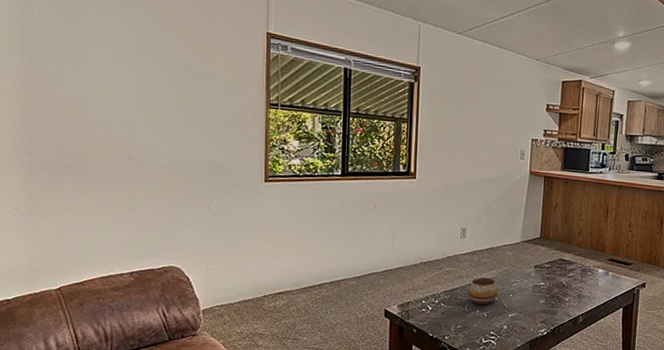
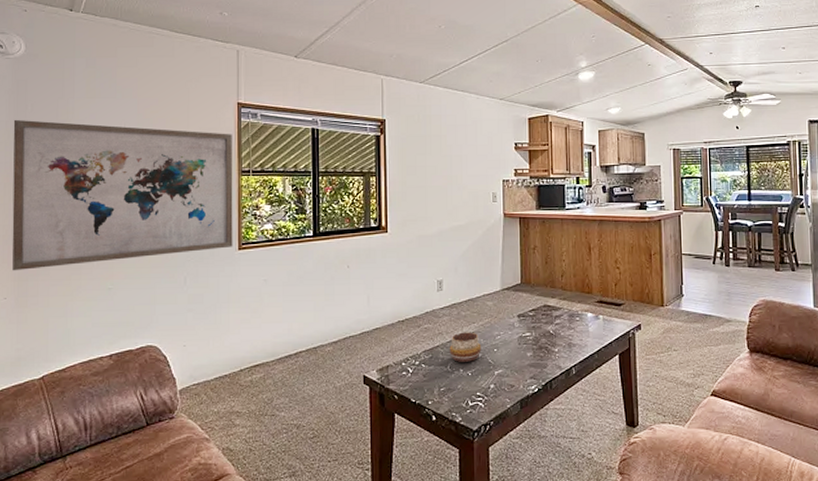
wall art: none [18,22,261,182] -> present [12,119,233,271]

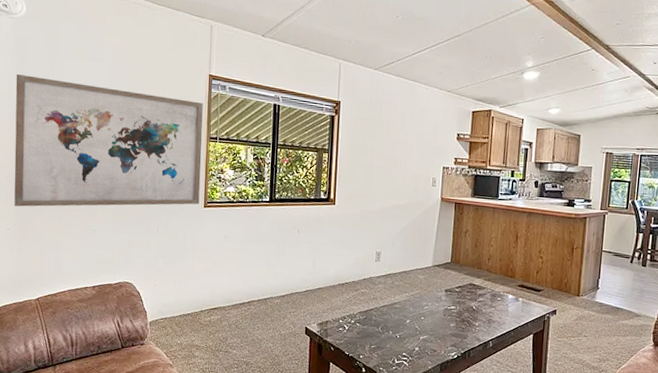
decorative bowl: present [449,332,482,362] -> none [382,299,411,326]

